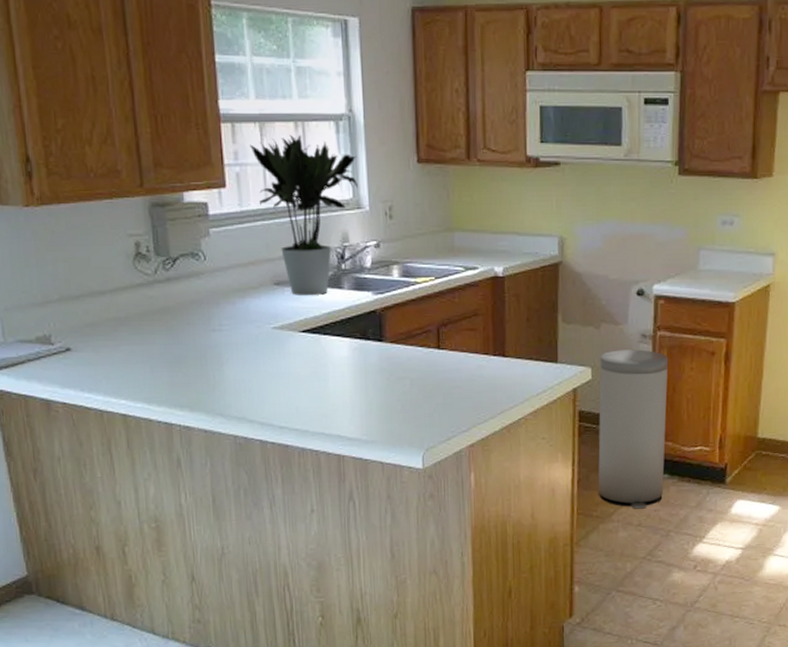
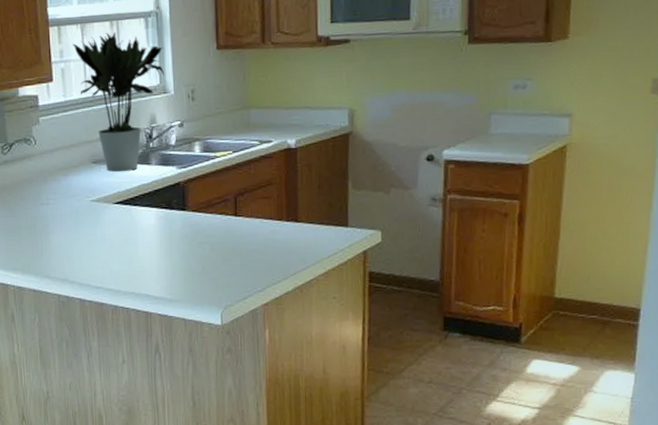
pedal bin: present [598,349,669,509] -> none [388,212,459,366]

